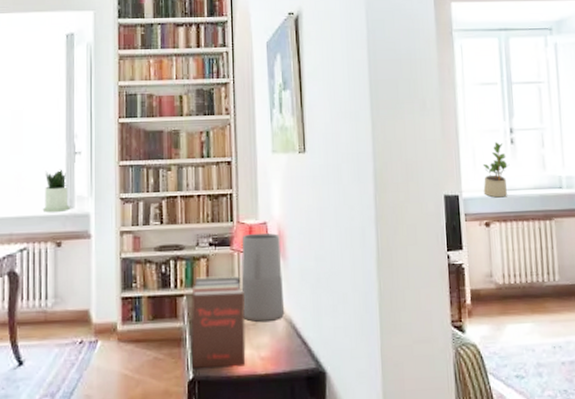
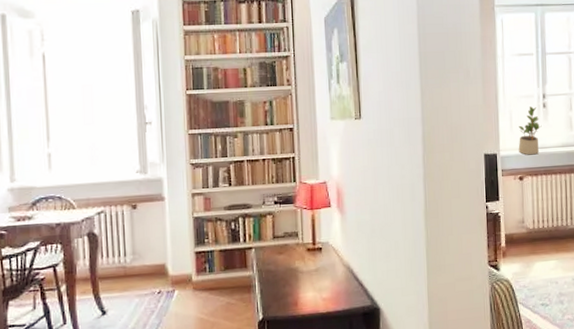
planter: present [42,169,71,213] -> none [117,138,145,179]
books: present [190,276,246,369] -> none [259,229,310,311]
vase: present [241,232,285,322] -> none [304,191,344,269]

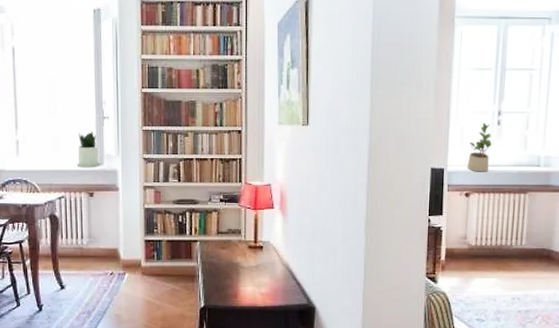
planter: none [117,138,145,179] -> present [76,131,101,168]

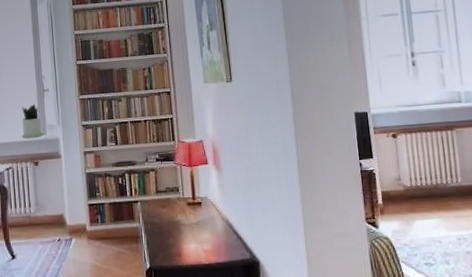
potted plant: present [467,123,494,172] -> none [388,65,412,113]

